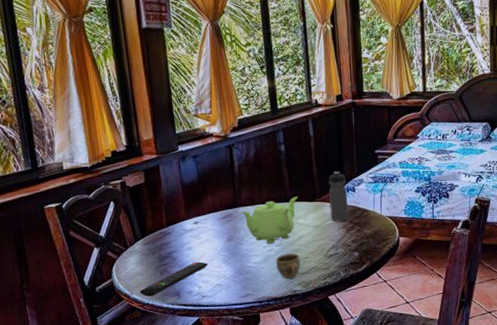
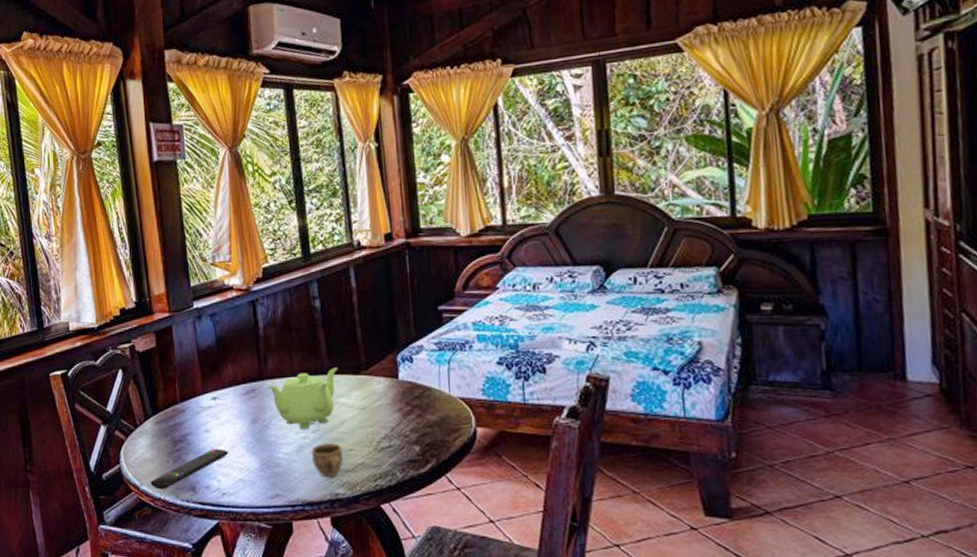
water bottle: present [329,171,349,222] -> none [377,335,406,403]

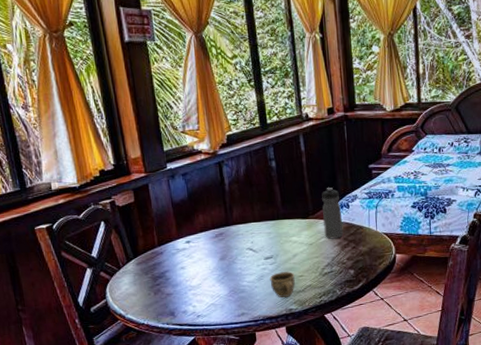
remote control: present [150,449,228,490] -> none [134,281,201,317]
teapot: present [266,367,338,429] -> none [232,214,291,262]
water bottle: none [377,335,406,403] -> present [322,187,344,239]

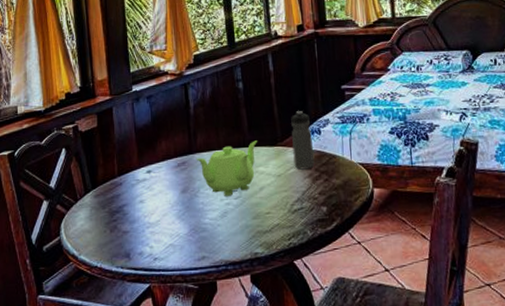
teapot: none [232,214,291,262] -> present [196,140,258,196]
cup: present [269,271,295,298] -> none [234,207,261,238]

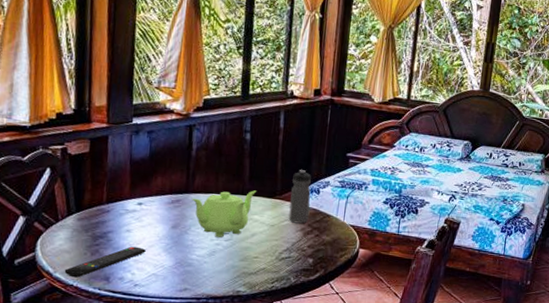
remote control: none [88,217,160,258] -> present [64,246,146,278]

